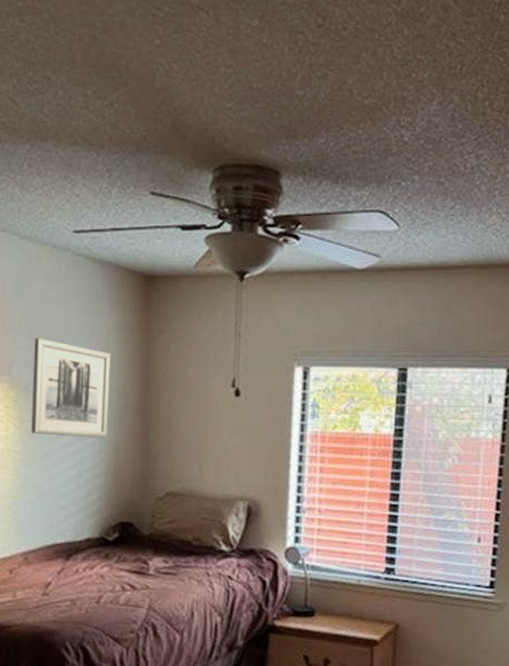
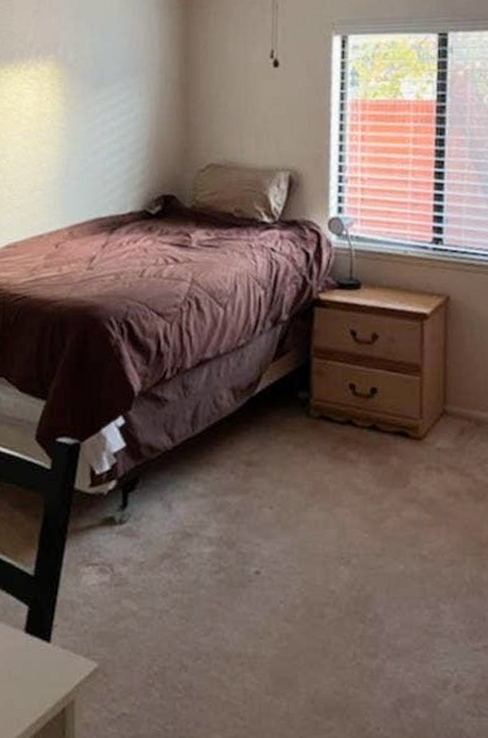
wall art: present [31,338,112,439] -> none [75,17,152,113]

